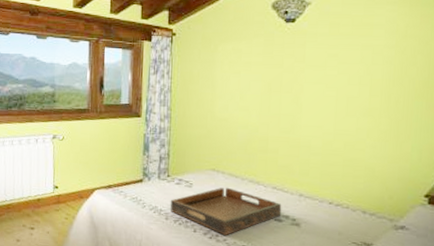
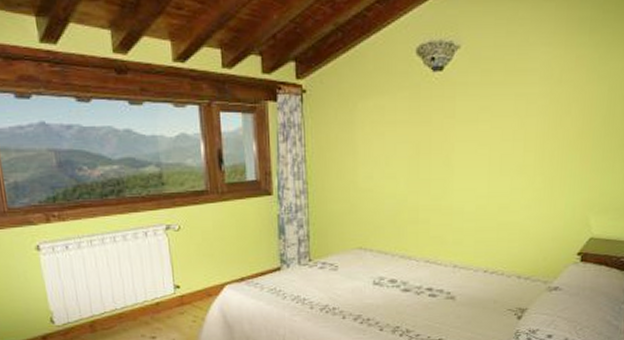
serving tray: present [170,187,282,236] -> none [314,266,436,319]

